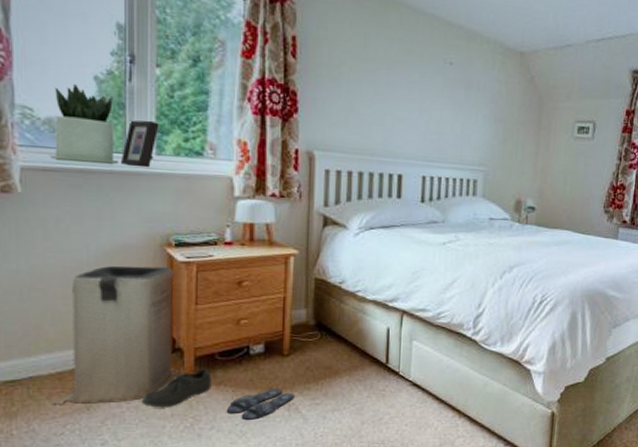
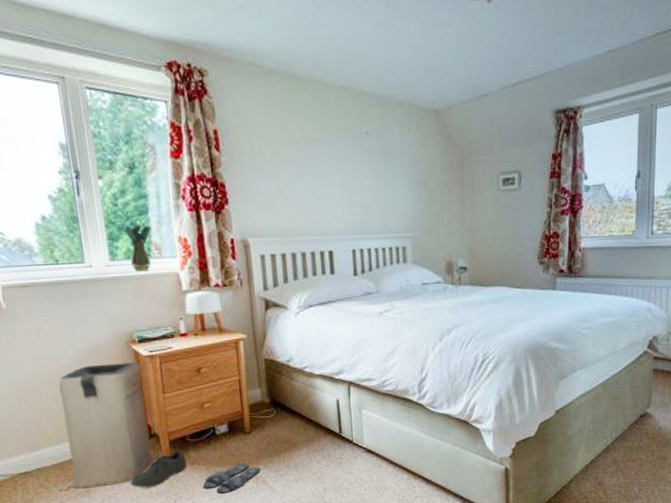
planter: present [48,84,120,165] -> none [17,205,81,277]
picture frame: present [120,120,159,168] -> none [81,229,110,274]
vase: none [179,118,209,172] -> present [125,222,152,272]

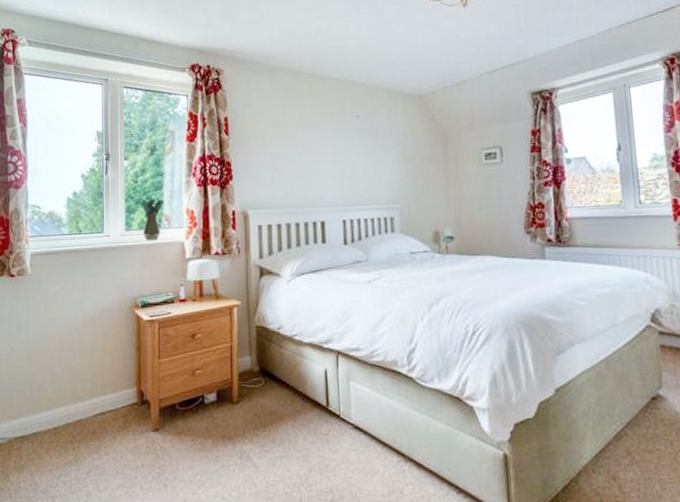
laundry basket: present [57,362,156,491] -> none [49,326,145,458]
shoe: present [130,446,187,488] -> none [117,414,174,459]
slippers: present [202,463,261,494] -> none [187,436,246,469]

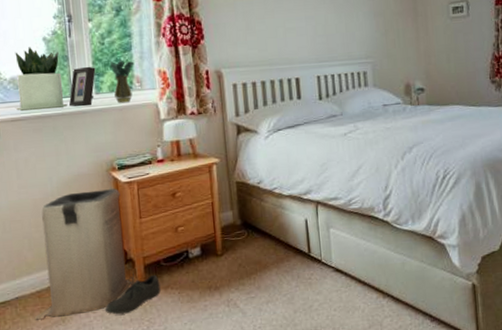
laundry basket: none [49,326,145,458] -> present [34,188,131,320]
planter: none [50,183,99,246] -> present [15,47,68,112]
picture frame: none [99,203,128,243] -> present [68,66,96,107]
shoe: none [117,414,174,459] -> present [104,271,161,315]

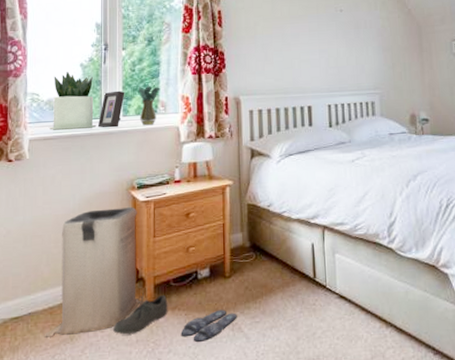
slippers: none [175,286,232,319] -> present [180,309,237,342]

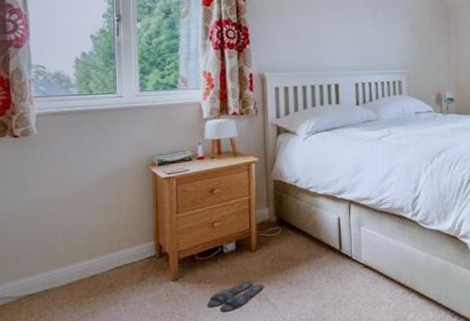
laundry basket: present [44,207,140,337] -> none [62,184,164,313]
planter: present [48,72,97,131] -> none [57,43,112,106]
picture frame: present [97,90,125,128] -> none [112,64,142,104]
shoe: present [112,290,168,335] -> none [135,265,193,308]
vase: present [139,84,161,126] -> none [157,59,181,102]

